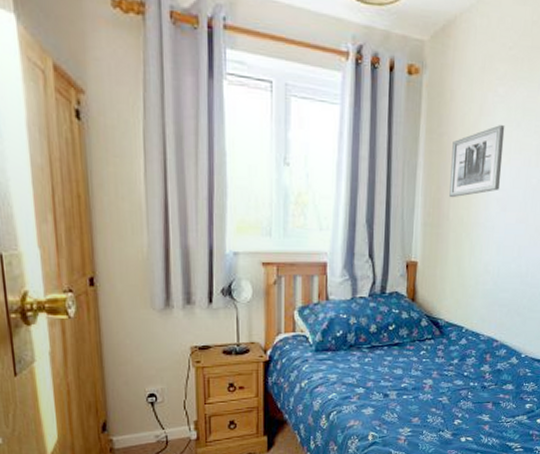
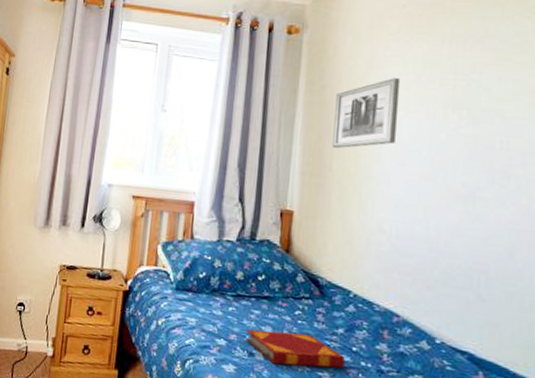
hardback book: none [381,369,459,399] -> present [246,329,345,369]

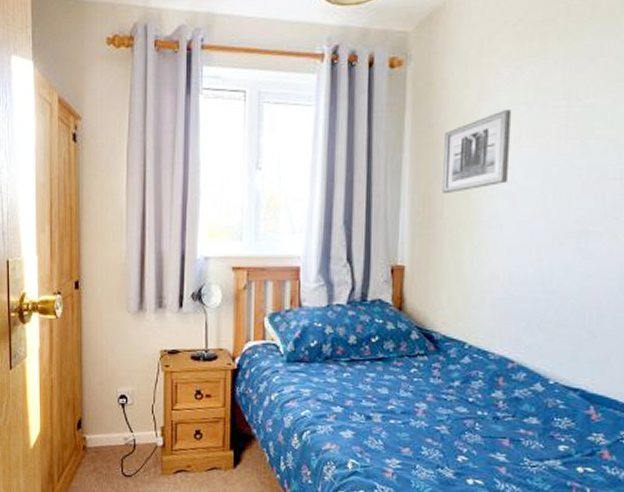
hardback book: present [246,329,345,369] -> none [362,390,462,425]

